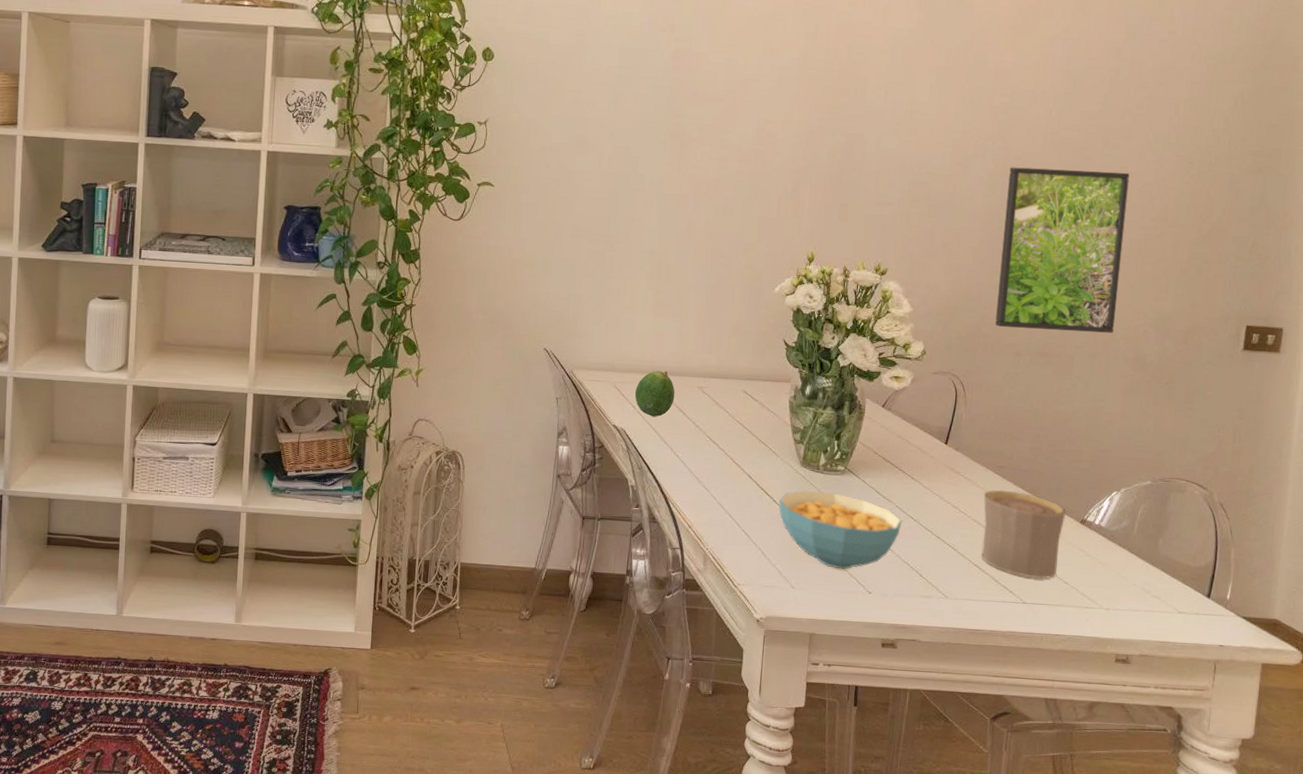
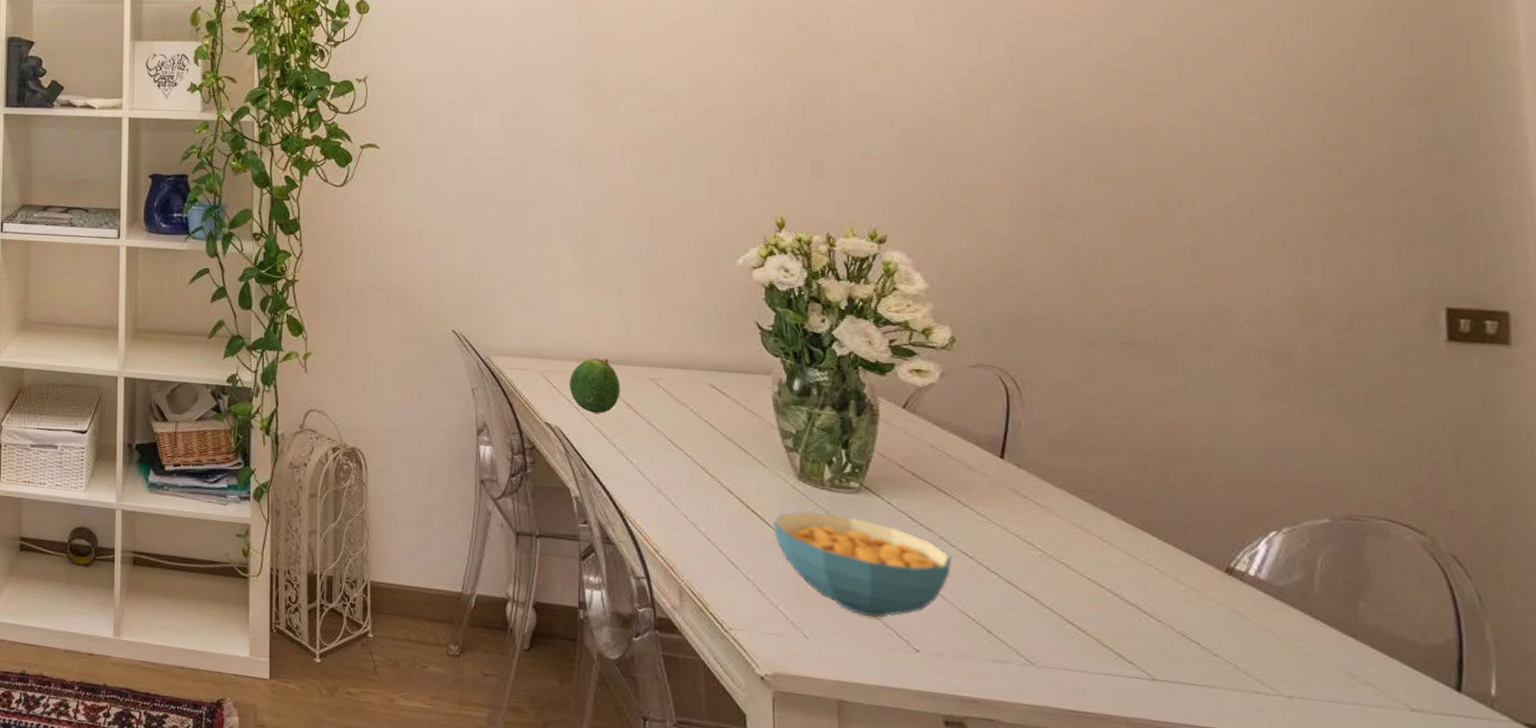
cup: present [981,490,1067,579] -> none [1068,521,1201,649]
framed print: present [995,167,1130,333] -> none [1042,108,1234,317]

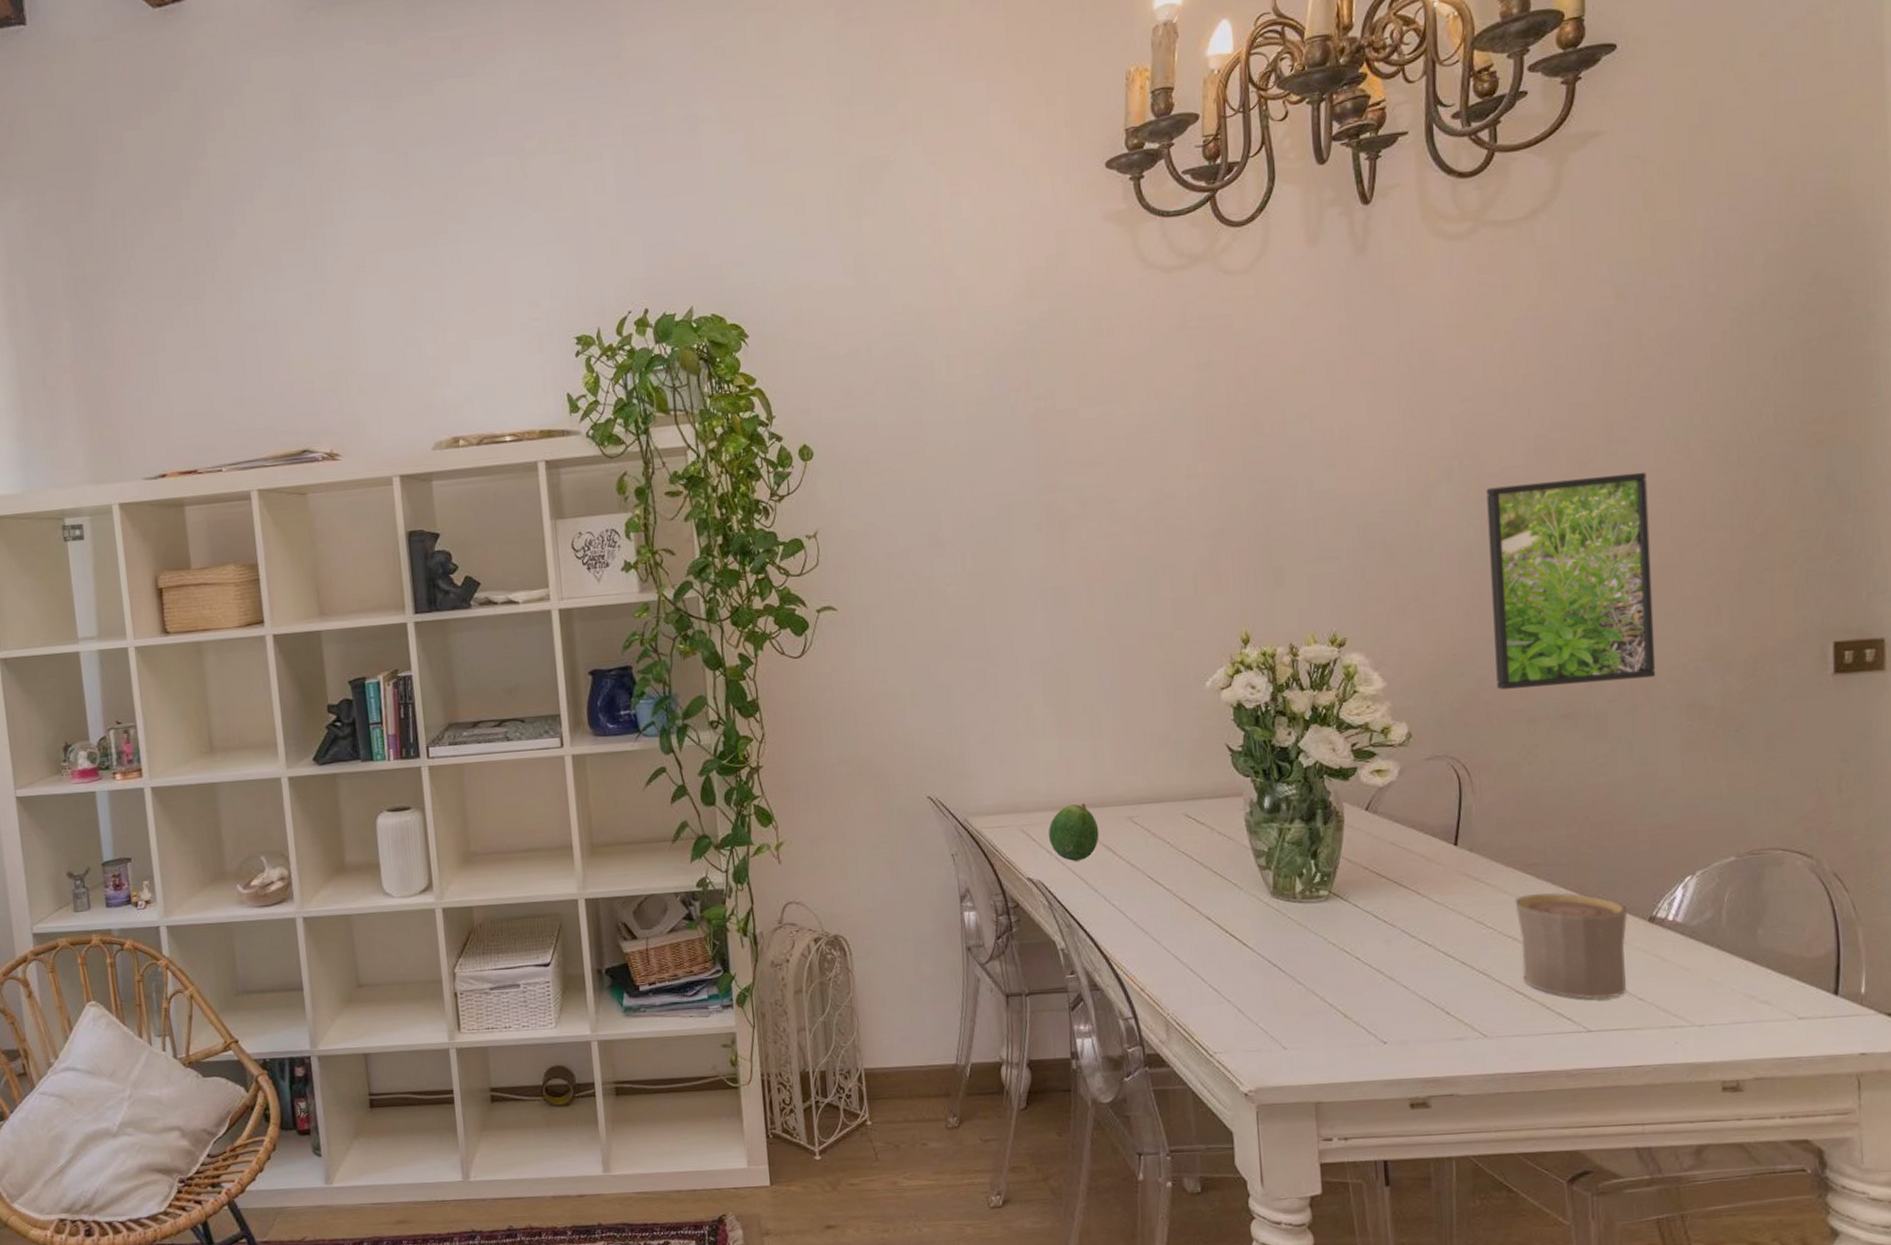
cereal bowl: present [772,511,952,618] -> none [1250,924,1414,1019]
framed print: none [1042,108,1234,317] -> present [1486,472,1656,690]
cup: none [1068,521,1201,649] -> present [1515,892,1628,999]

